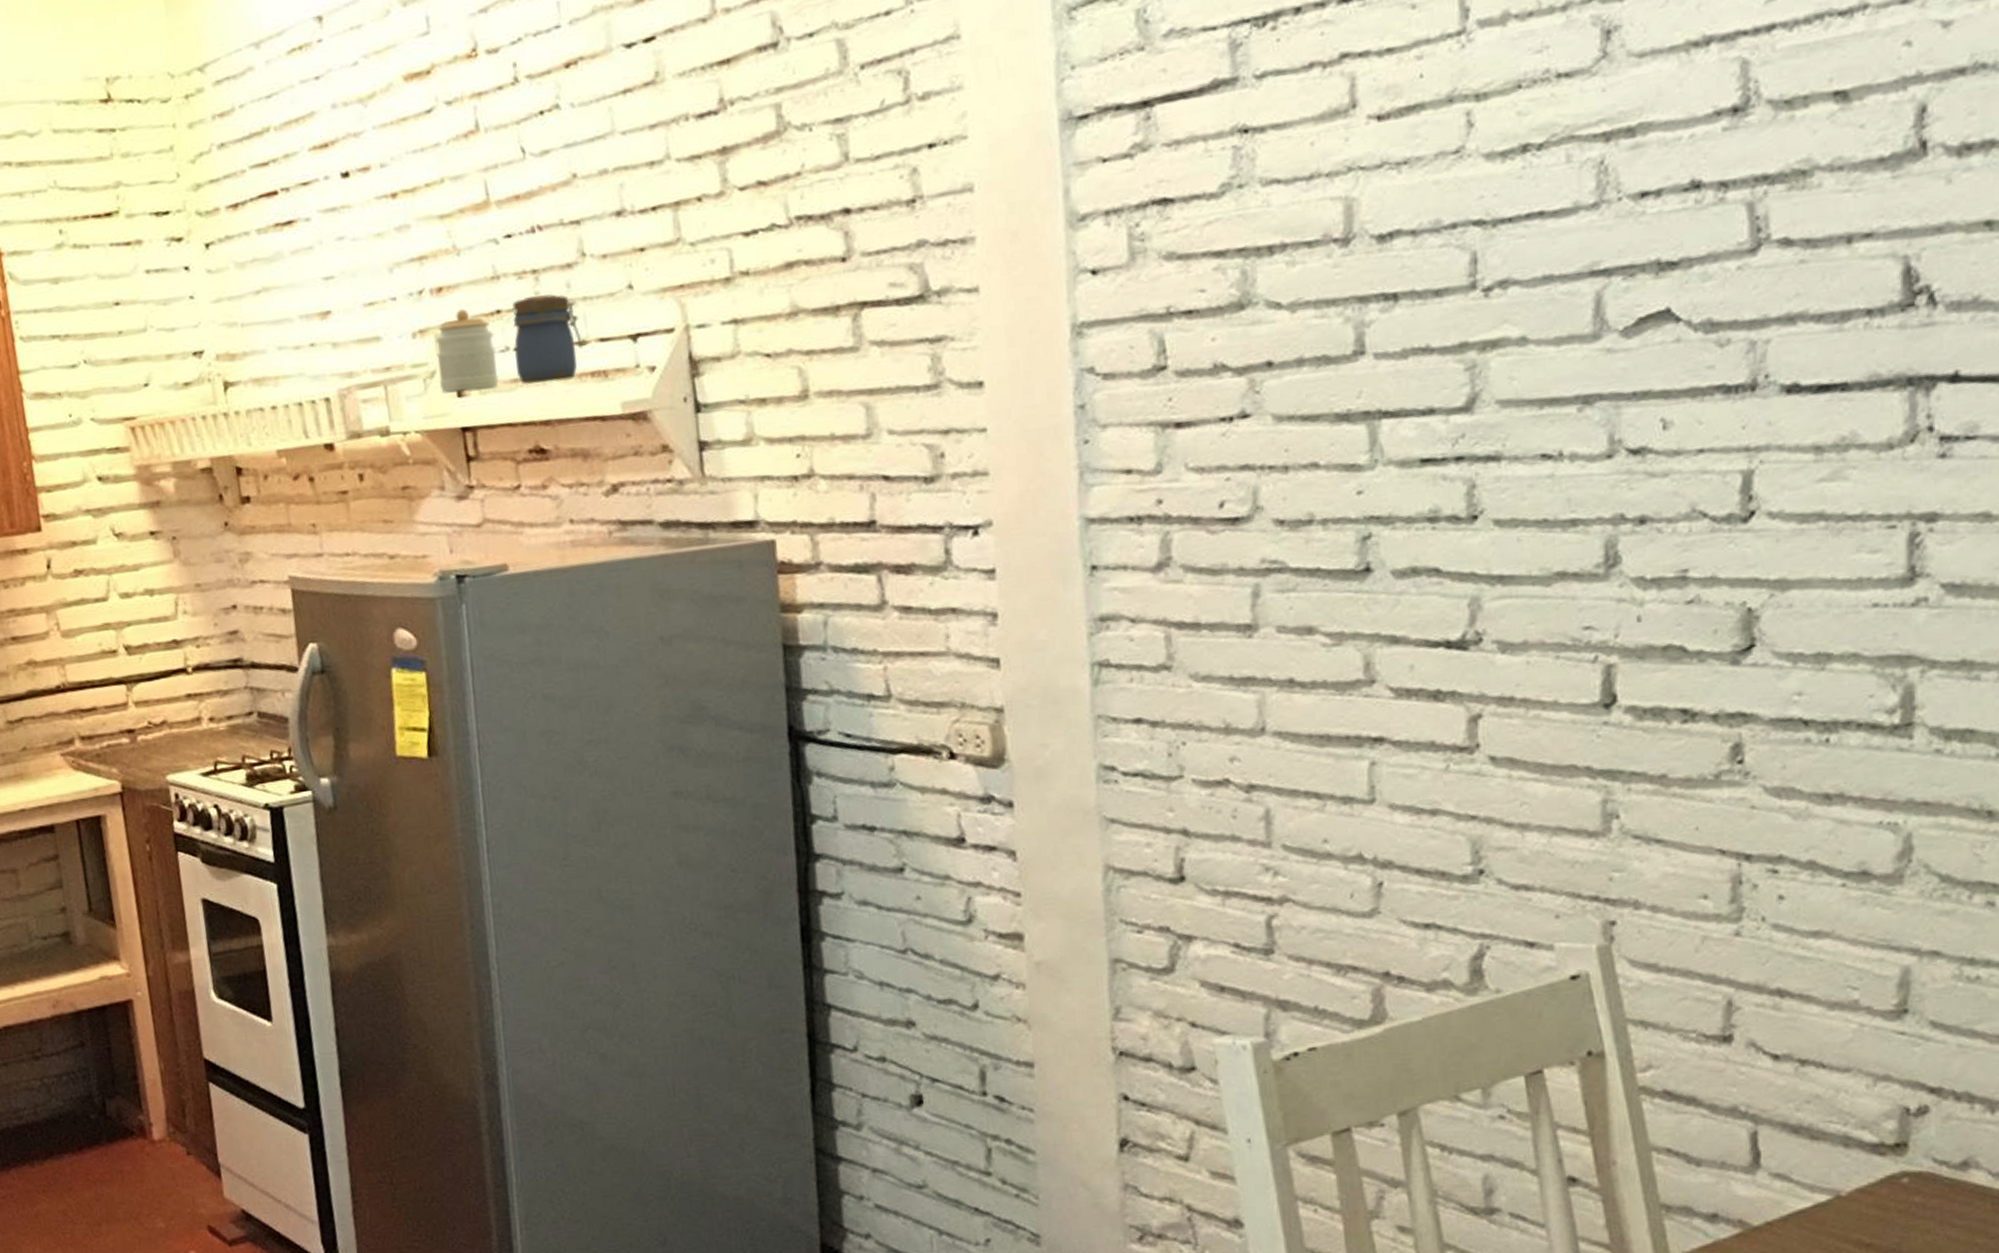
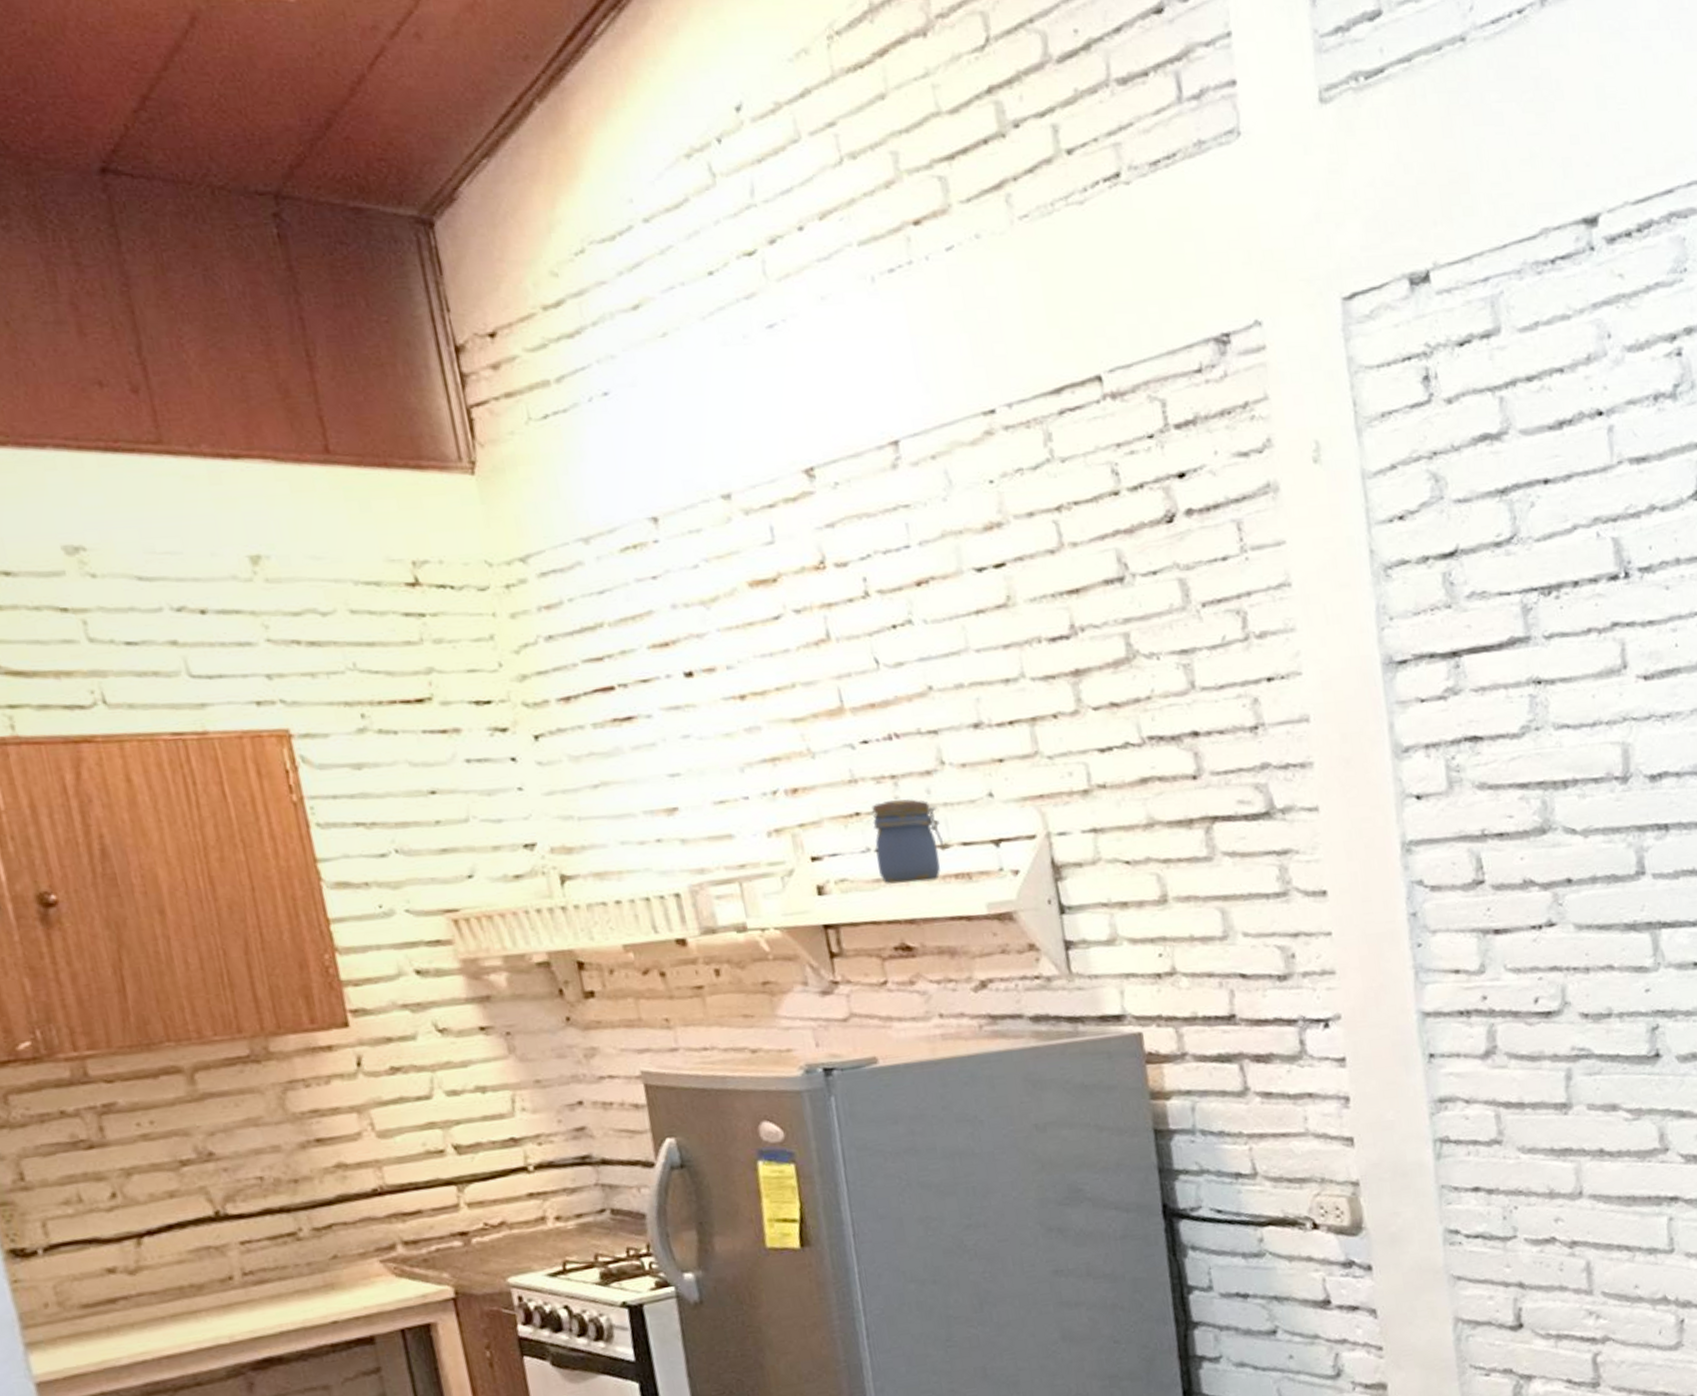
jar: present [435,309,499,394] -> none [792,810,861,892]

